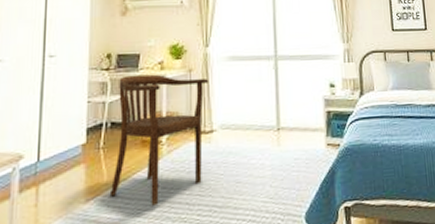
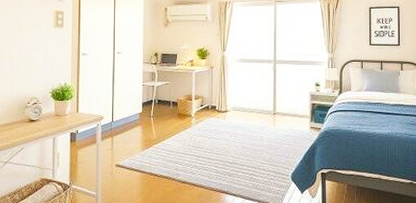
armchair: present [109,74,209,206] -> none [157,69,225,157]

